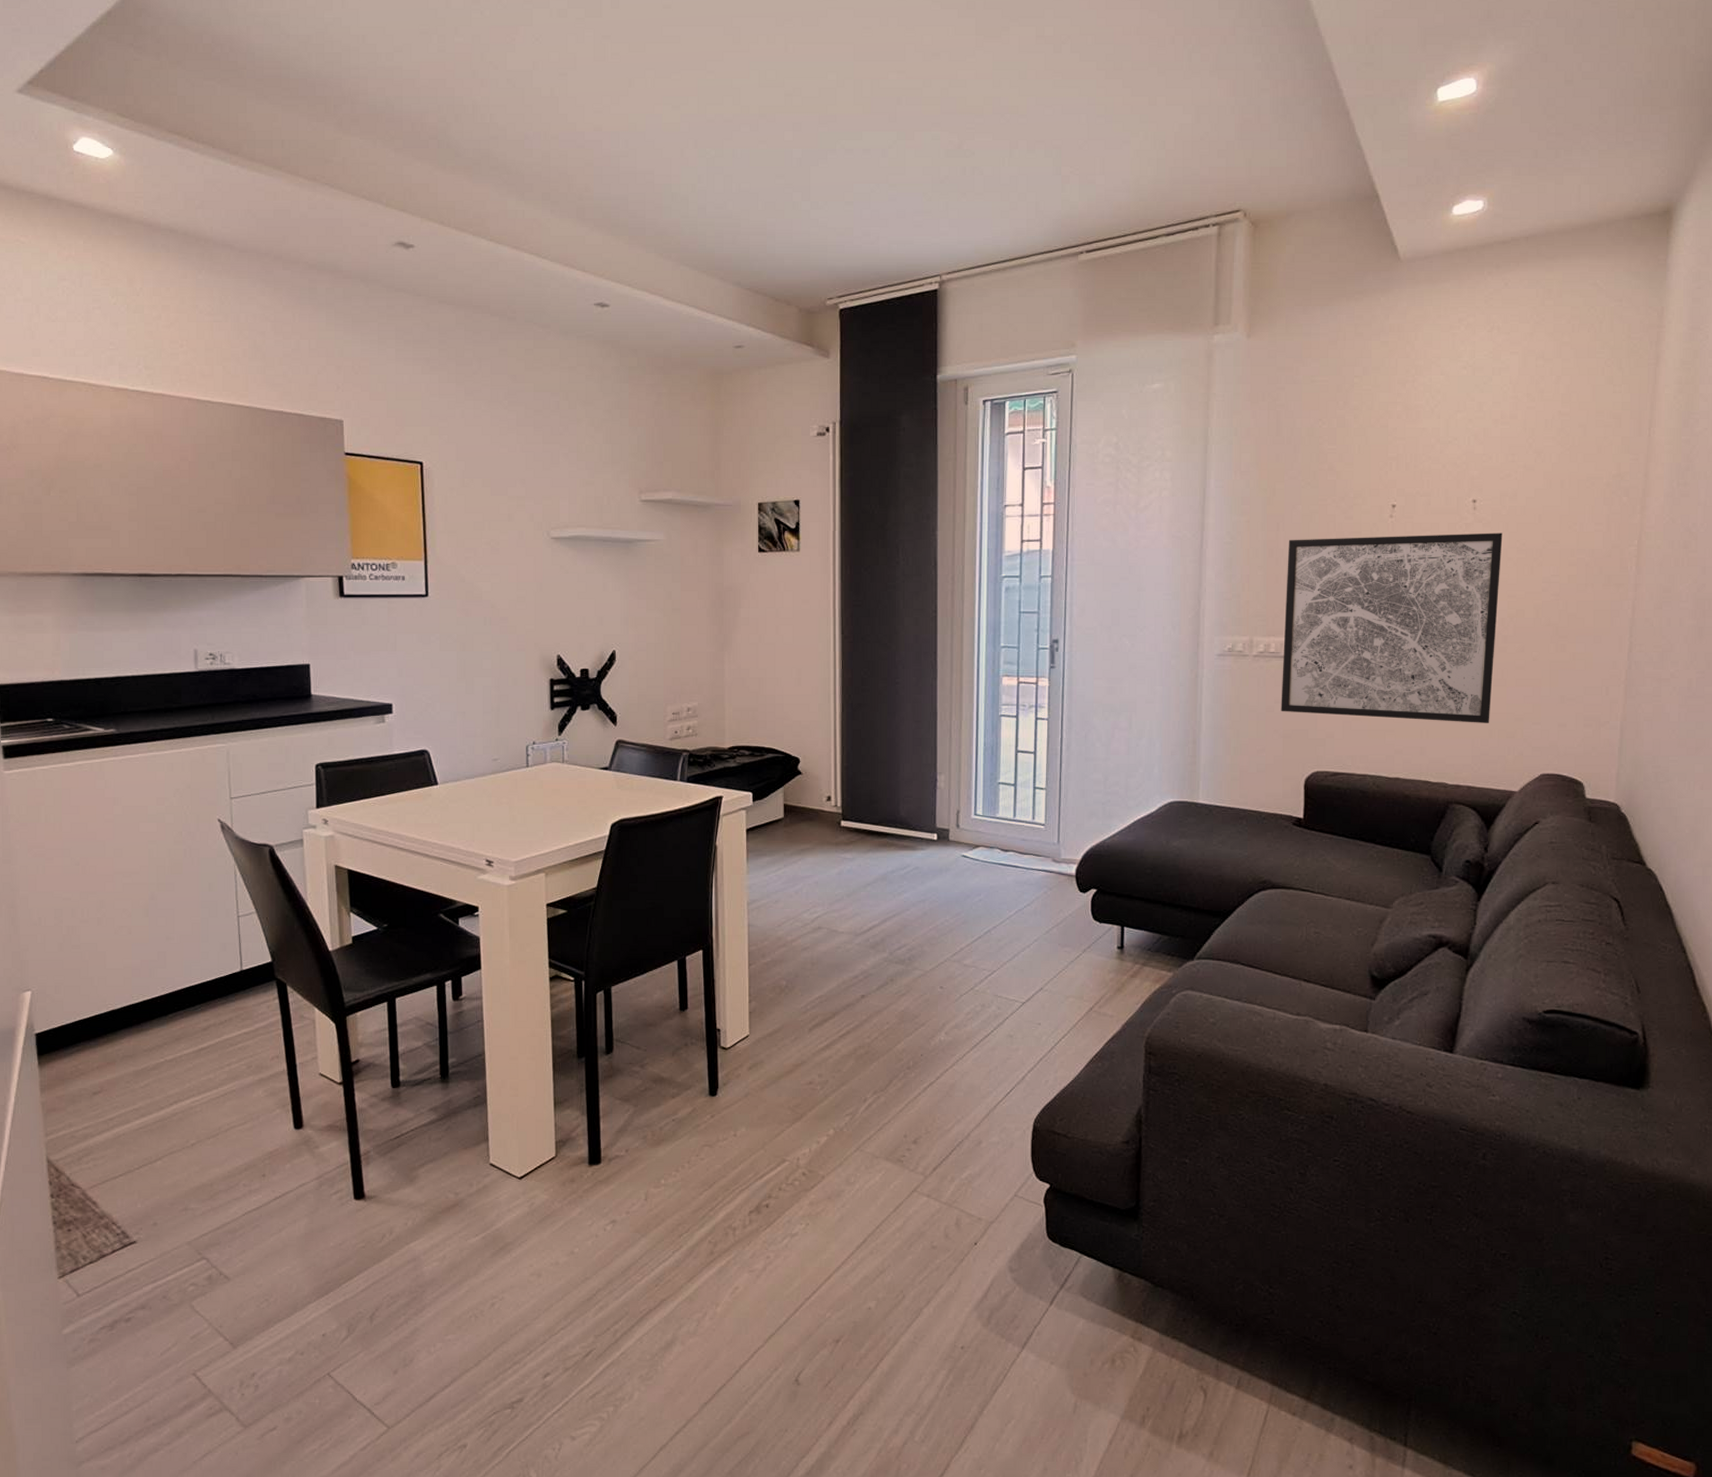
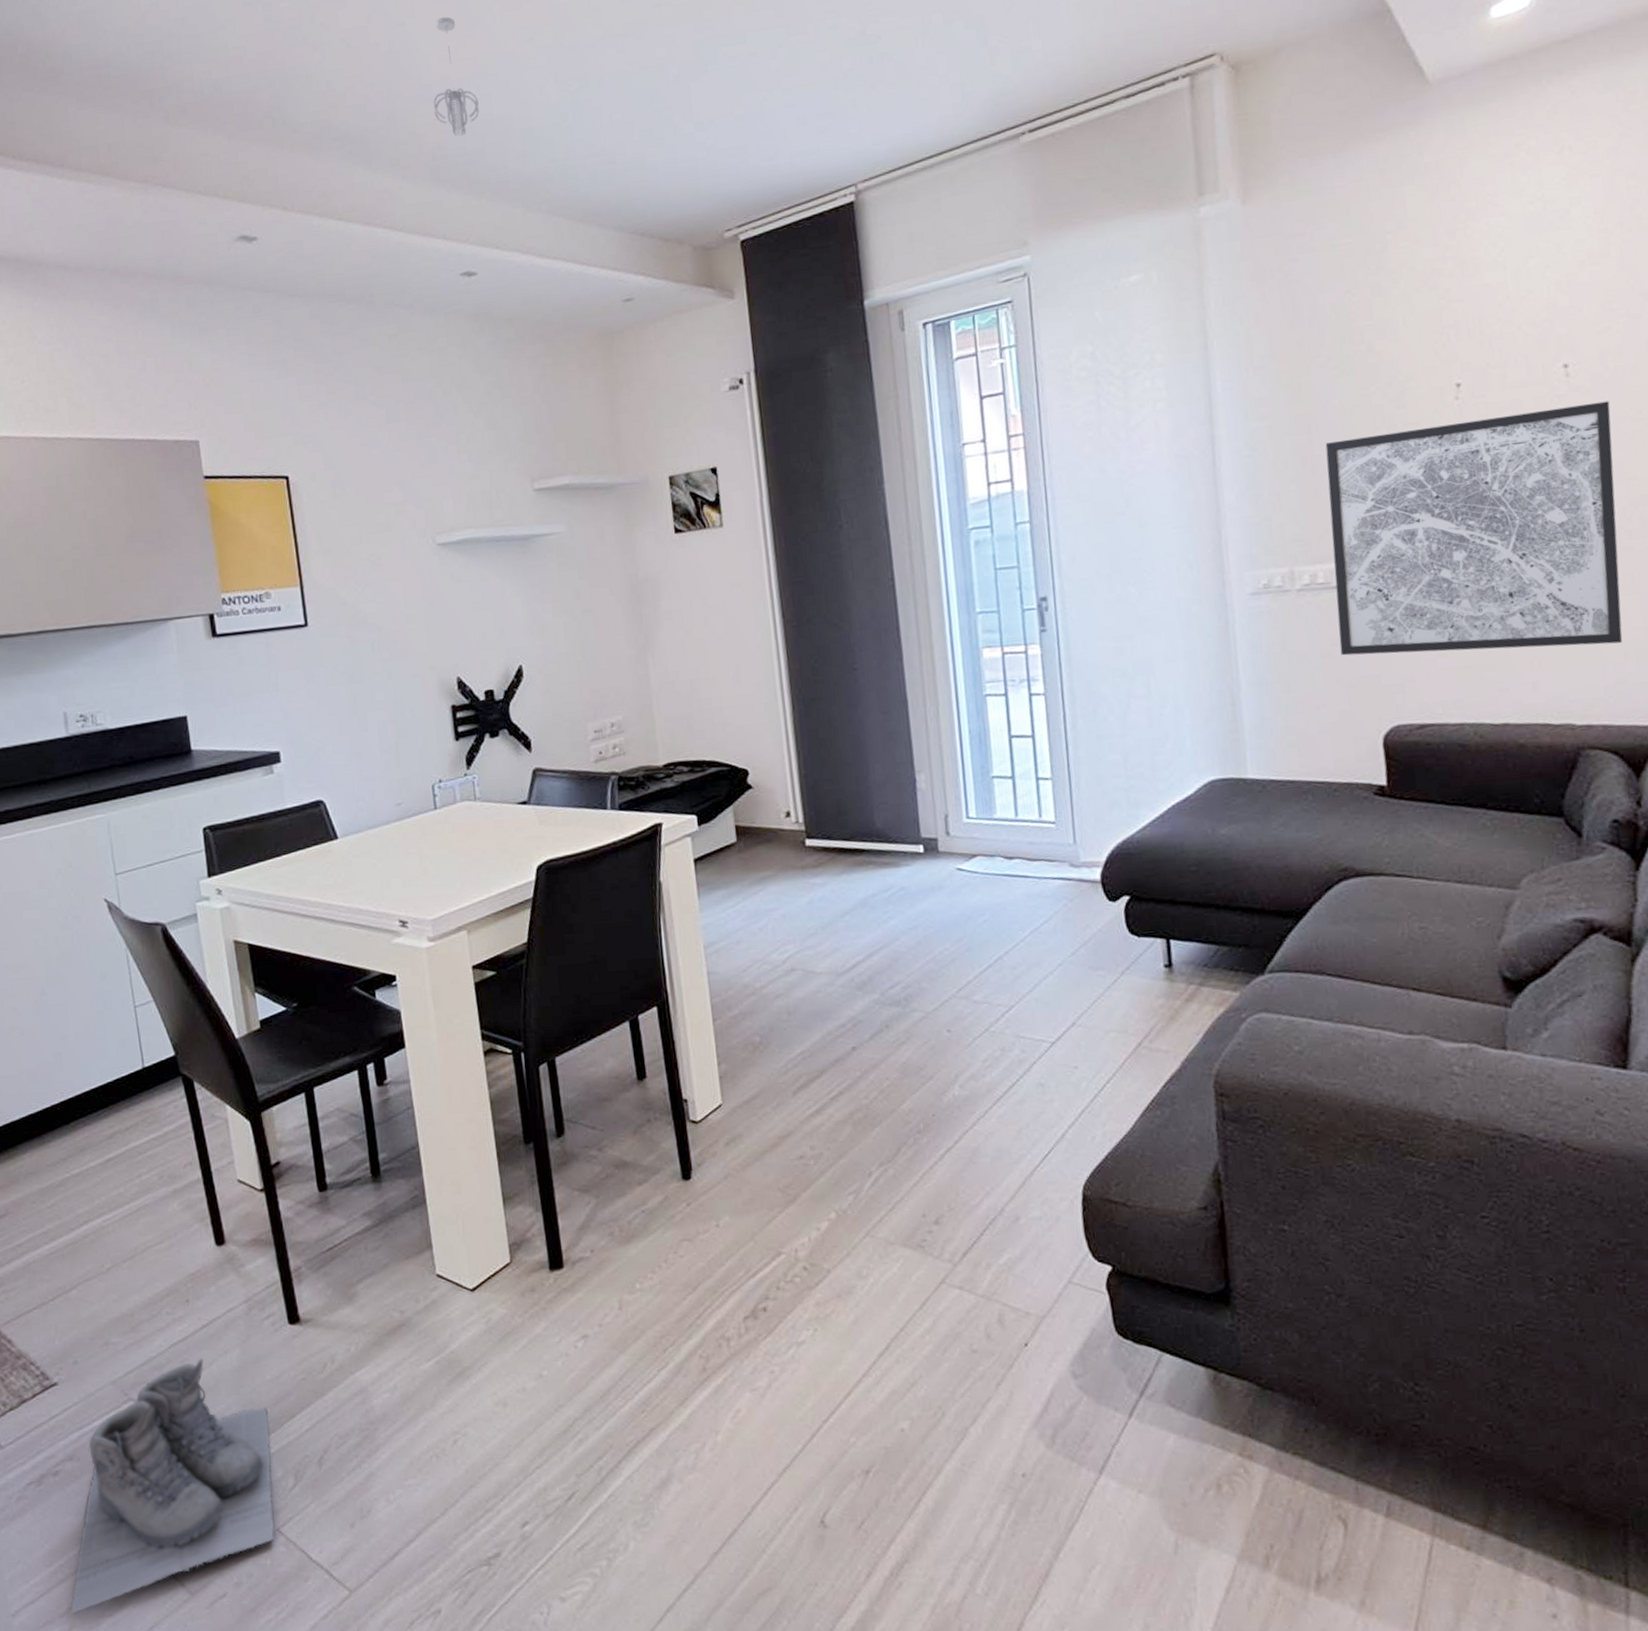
boots: none [131,1225,329,1441] -> present [70,1358,275,1614]
pendant light: none [585,74,625,182] -> present [433,17,479,136]

